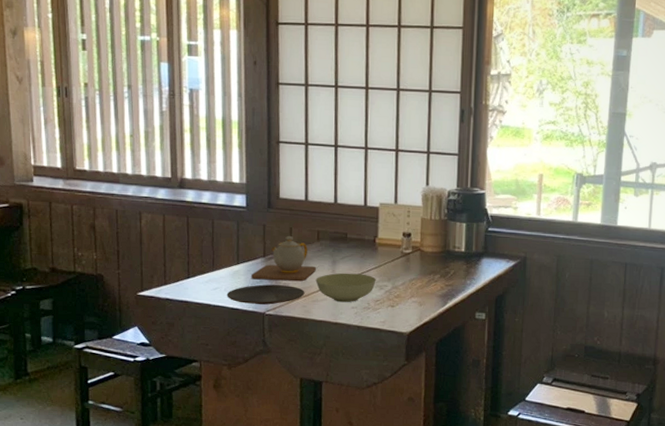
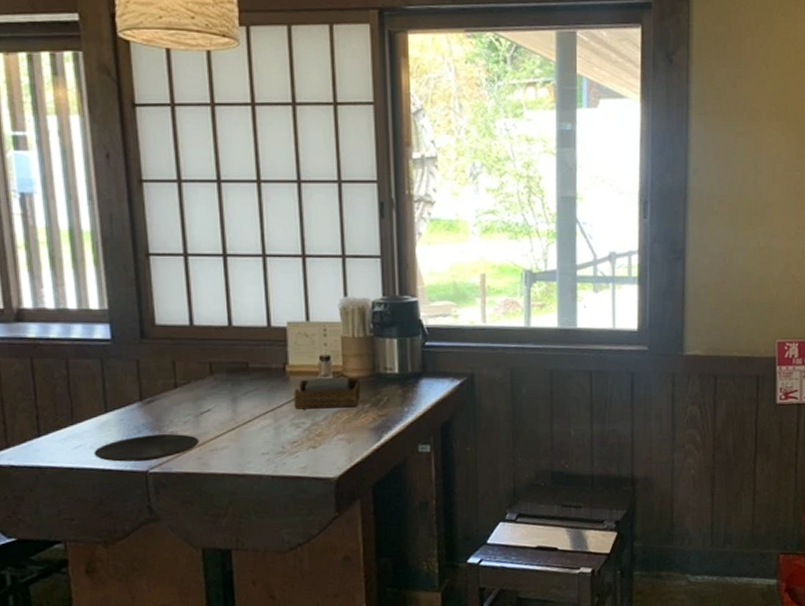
teapot: present [251,235,317,281] -> none [126,371,213,430]
bowl: present [315,273,376,303] -> none [212,411,291,449]
napkin holder: none [380,250,433,277] -> present [294,376,361,410]

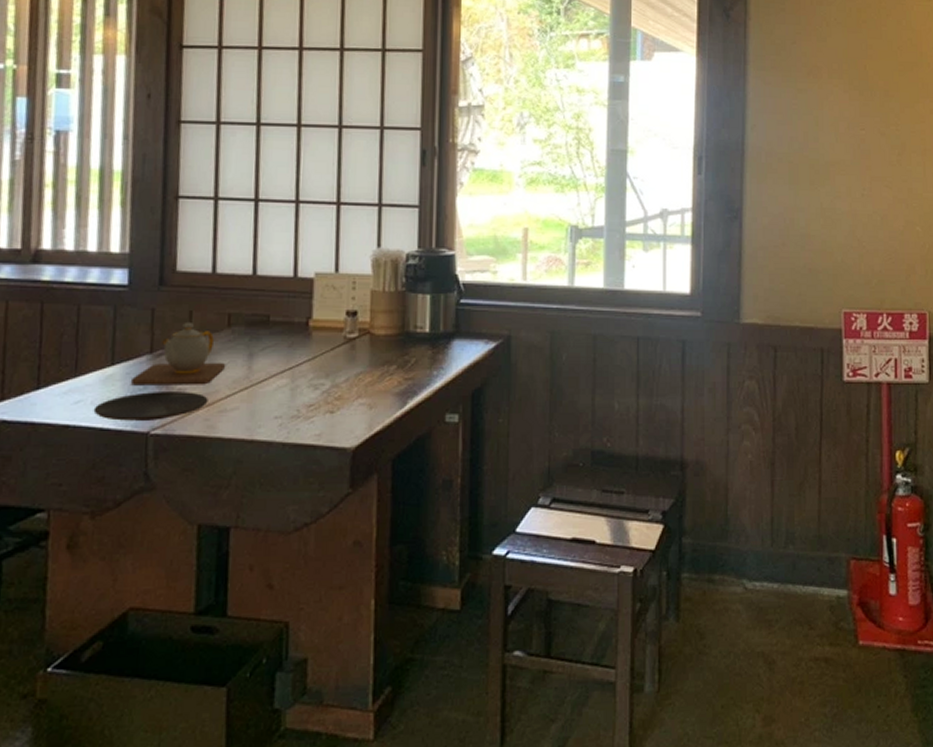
teapot: none [126,371,213,430] -> present [131,321,226,386]
napkin holder: present [294,376,361,410] -> none [314,334,388,369]

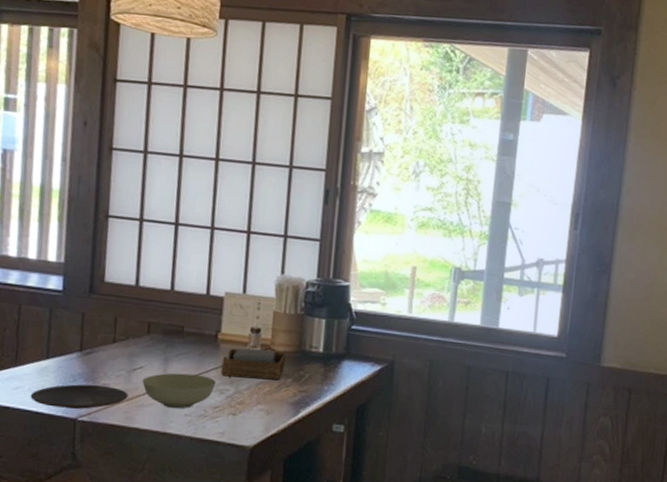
teapot: present [131,321,226,386] -> none [63,326,145,381]
bowl: none [224,369,309,411] -> present [142,373,216,409]
napkin holder: none [314,334,388,369] -> present [221,348,286,381]

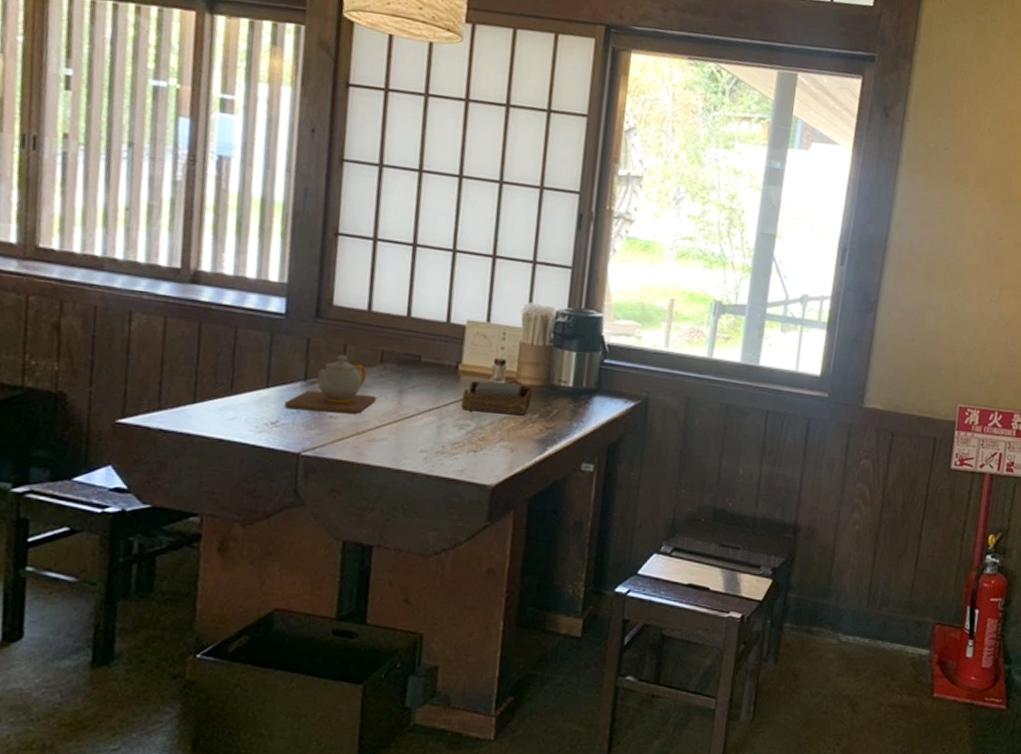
plate: present [30,384,128,409] -> none [247,415,358,443]
teapot: none [63,326,145,381] -> present [285,354,377,414]
bowl: present [142,373,216,409] -> none [373,405,456,445]

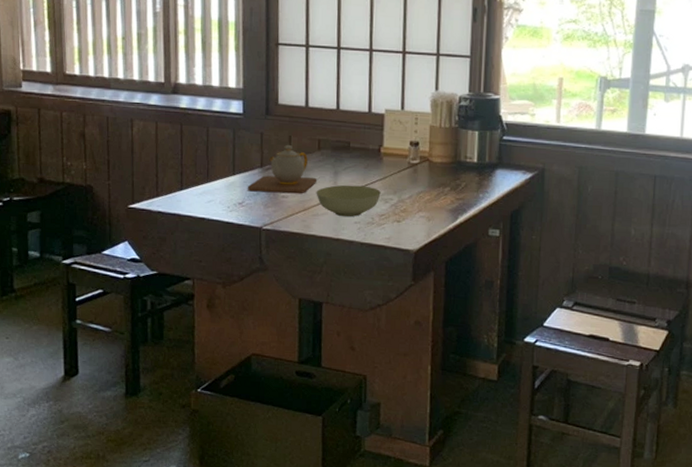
bowl: none [373,405,456,445] -> present [316,185,381,217]
napkin holder: present [461,380,533,416] -> none [385,160,443,190]

